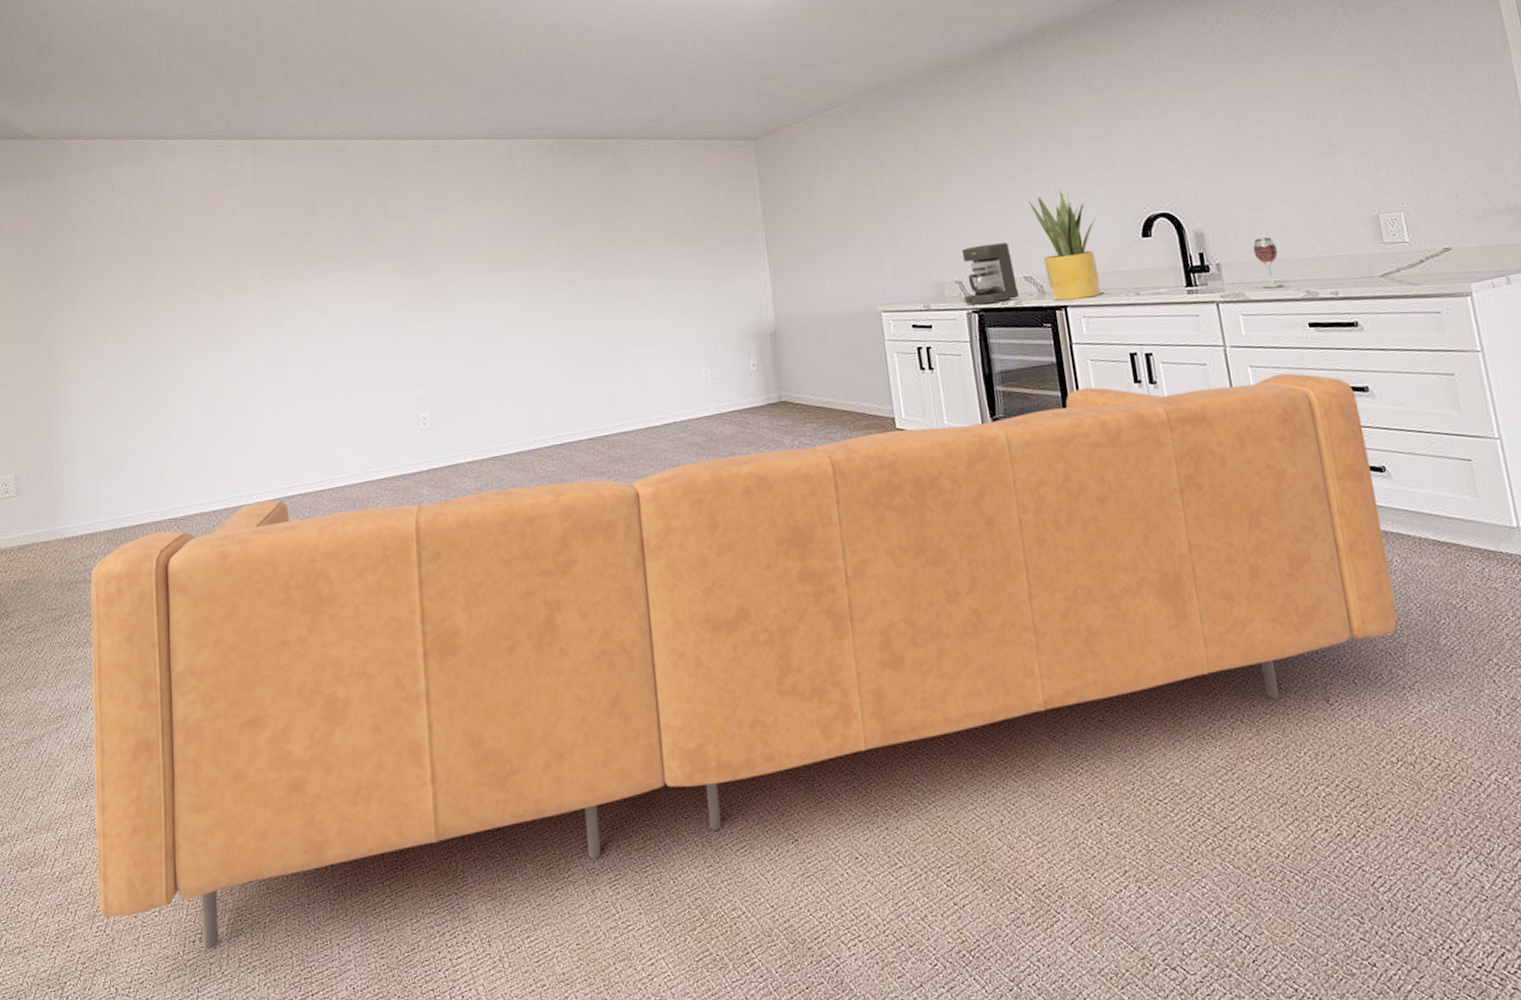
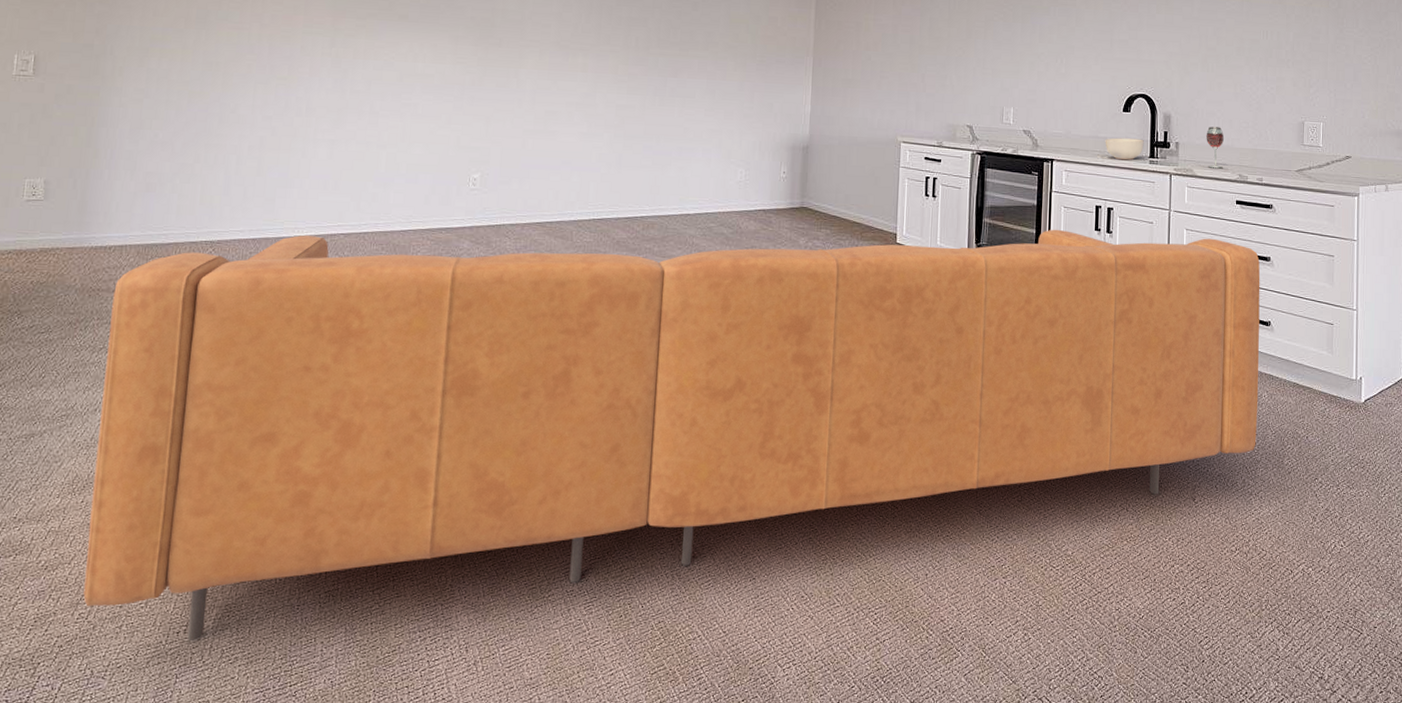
coffee maker: present [961,242,1020,305] -> none [971,97,1017,149]
planter: present [1027,189,1101,301] -> none [1037,61,1091,155]
bowl: none [1126,266,1177,295] -> present [1105,138,1144,161]

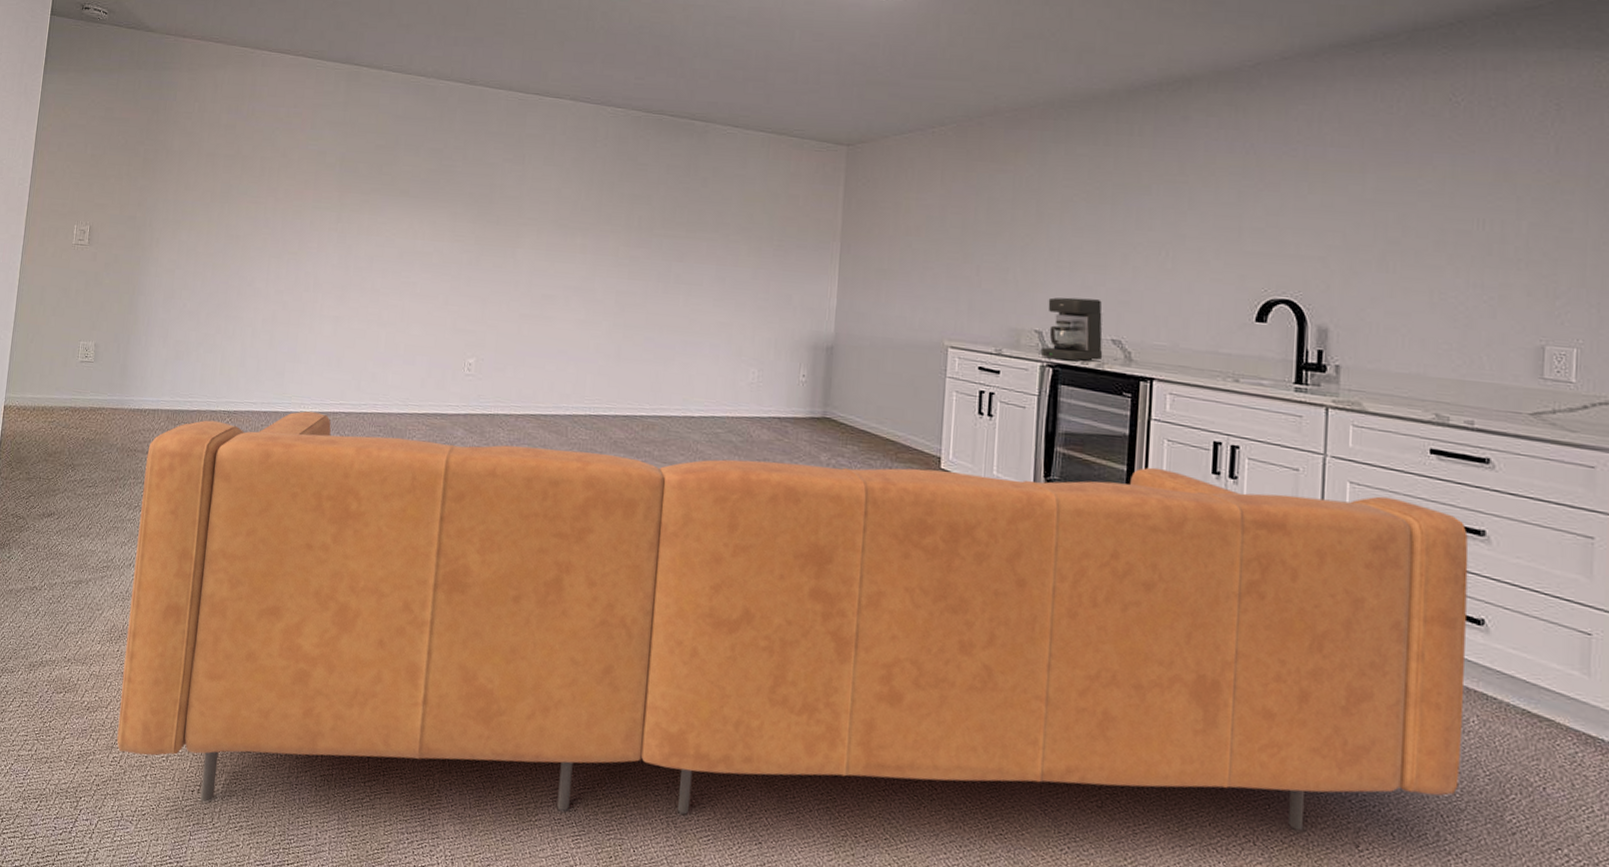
coffee maker: none [971,97,1017,149] -> present [1040,297,1103,361]
bowl: present [1105,138,1144,161] -> none [1228,355,1287,386]
wineglass: present [1206,126,1225,169] -> none [1383,346,1413,405]

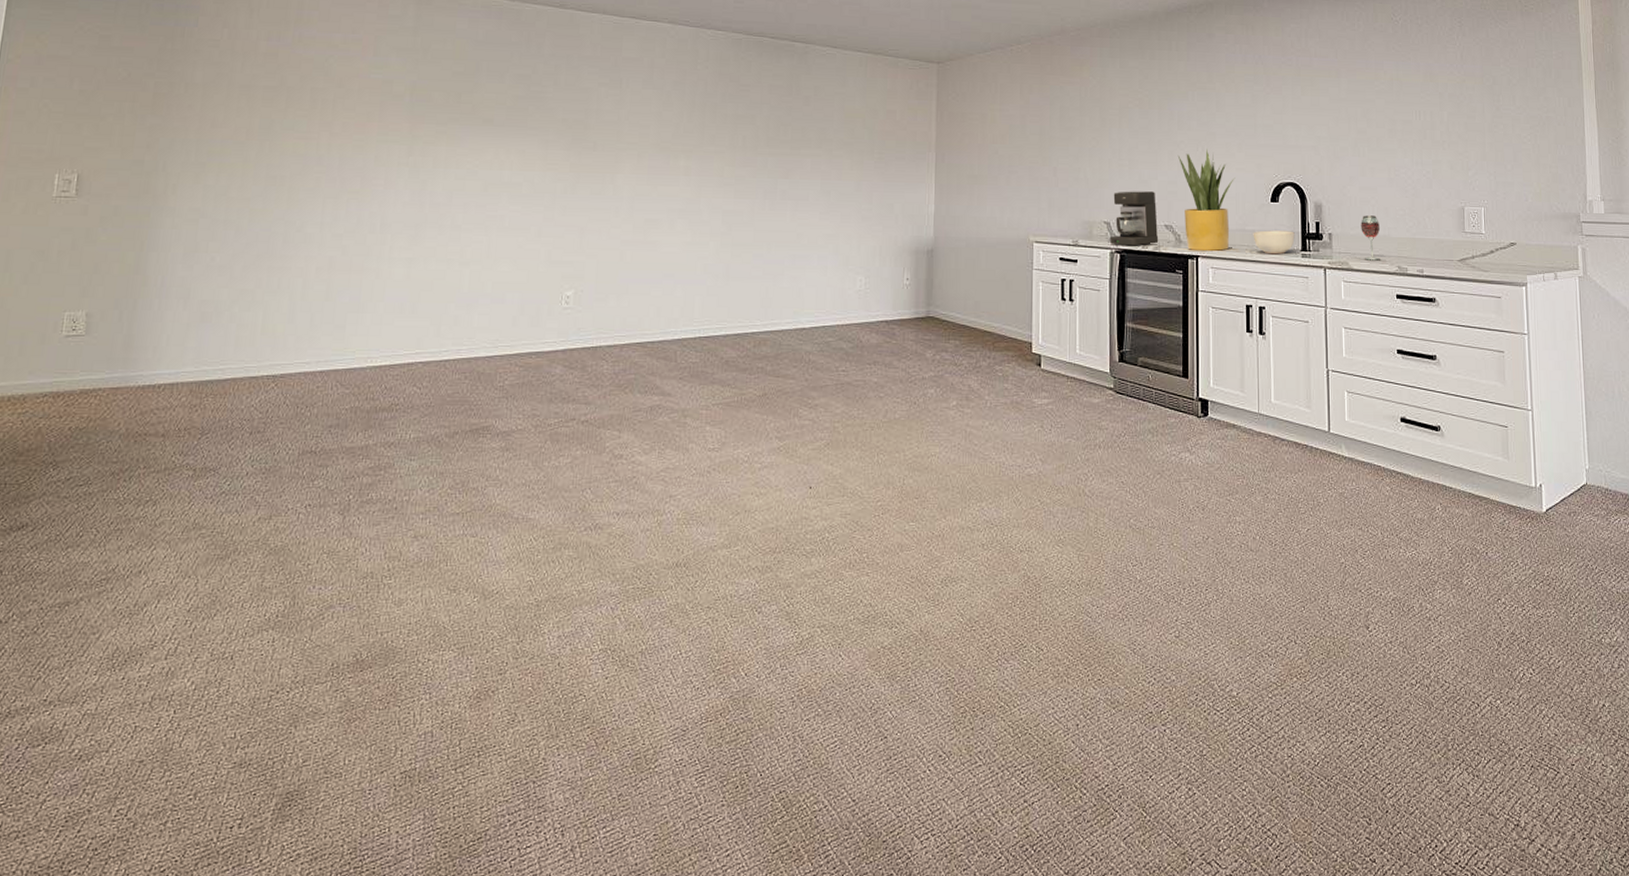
sectional sofa: present [116,411,1469,831] -> none [122,332,1432,836]
planter: none [1133,254,1209,375] -> present [1177,149,1235,251]
bowl: none [1228,355,1287,386] -> present [1253,230,1295,255]
wineglass: none [1383,346,1413,405] -> present [1361,215,1381,261]

